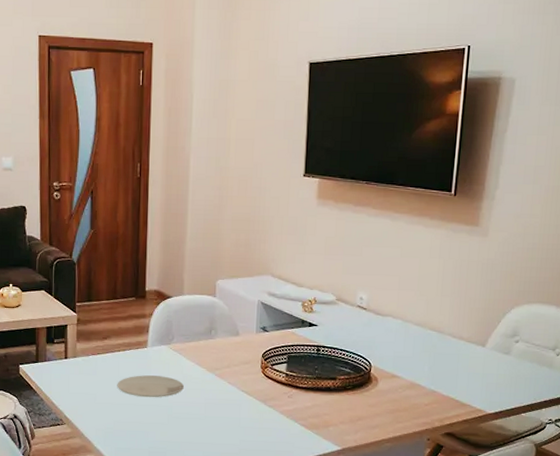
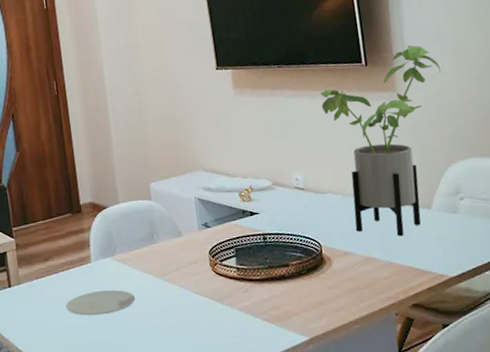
house plant: none [401,180,529,368] -> present [319,44,442,237]

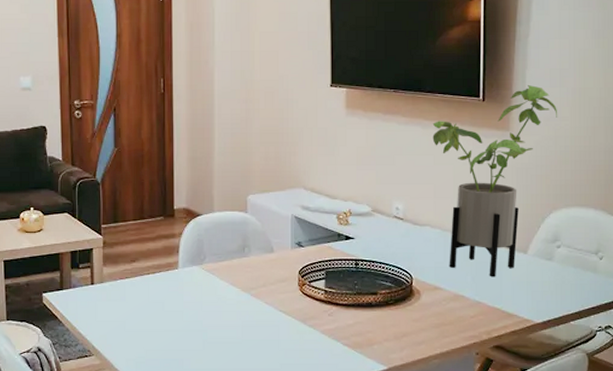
plate: present [66,289,135,316] -> none [147,299,218,323]

